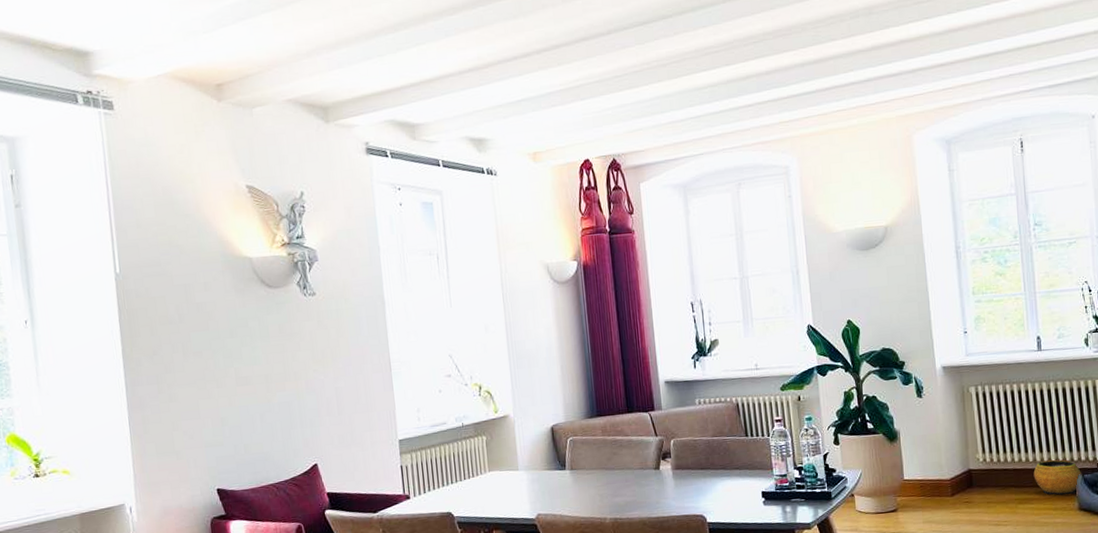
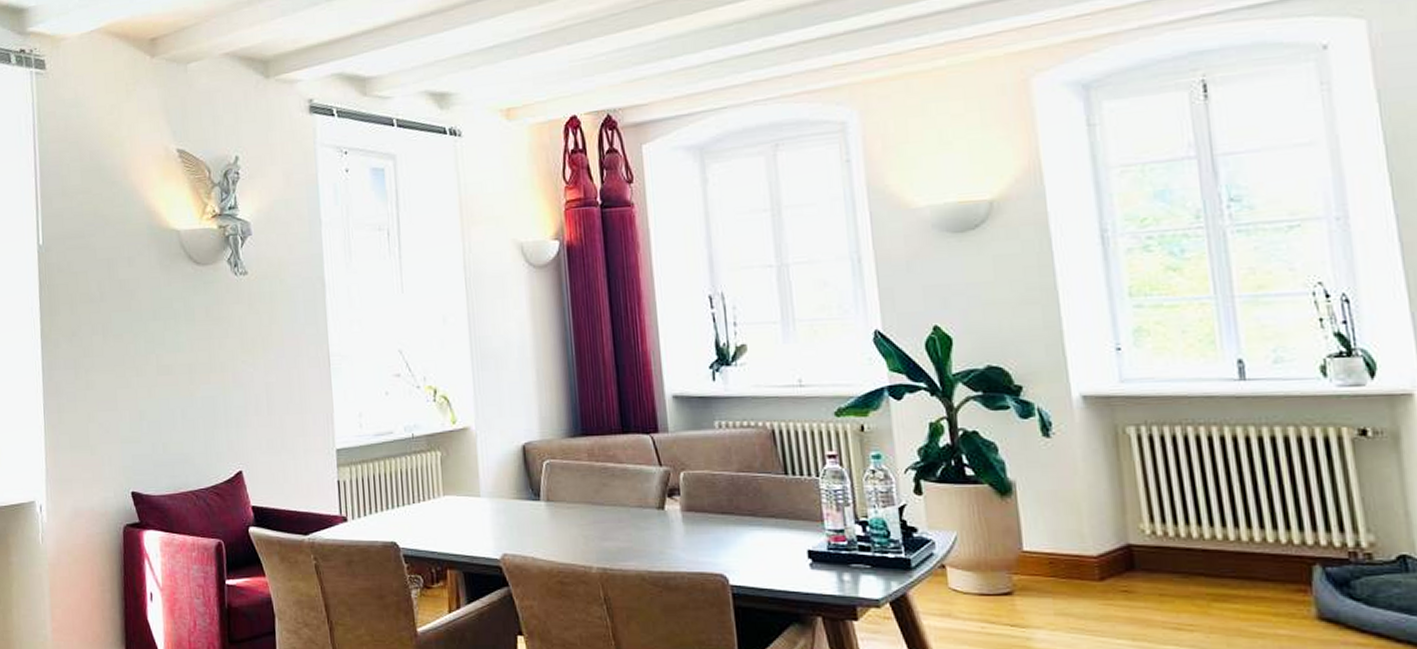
clay pot: present [1033,459,1082,496] -> none [1236,540,1323,595]

